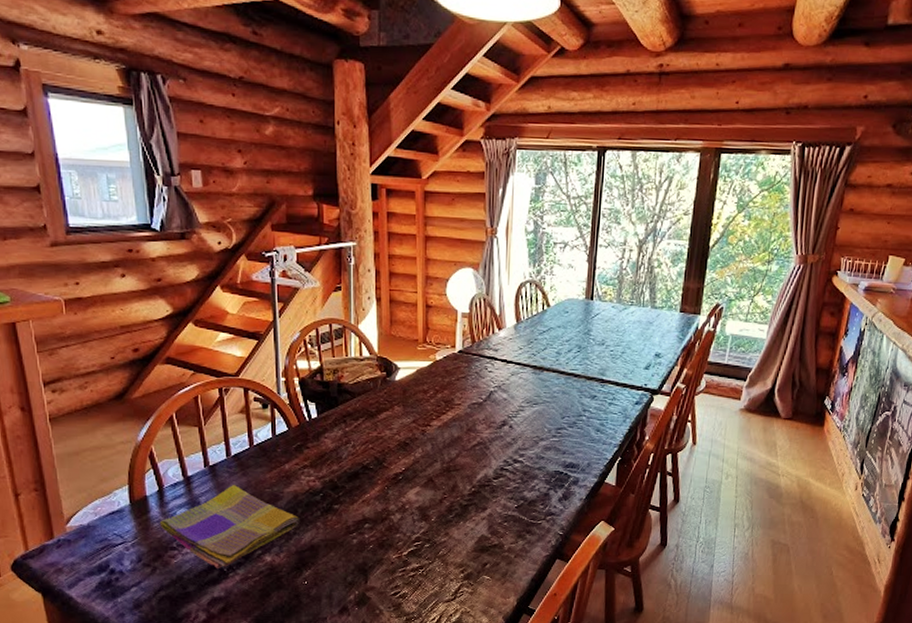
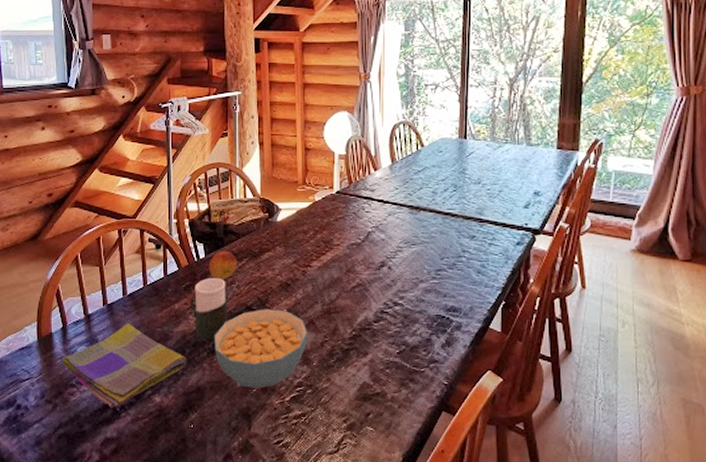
cup: none [302,437,342,500] -> present [191,277,227,341]
fruit: none [321,410,353,440] -> present [208,250,238,280]
cereal bowl: none [327,468,427,545] -> present [213,309,308,389]

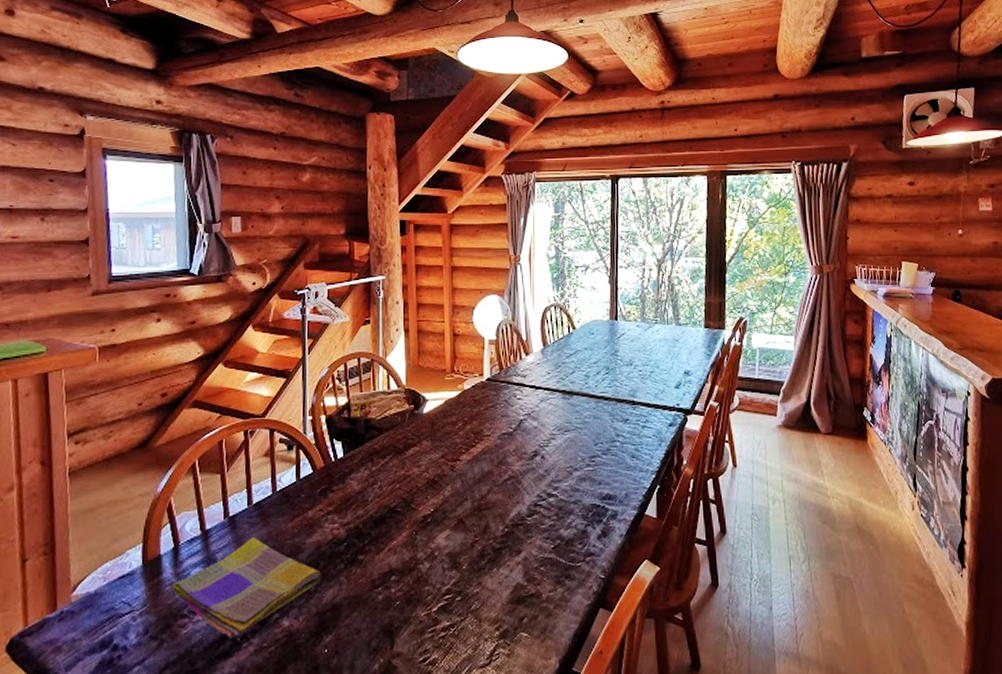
cup: present [191,277,227,341] -> none [326,478,368,551]
fruit: present [208,250,238,280] -> none [347,448,380,481]
cereal bowl: present [213,309,308,389] -> none [352,509,457,601]

